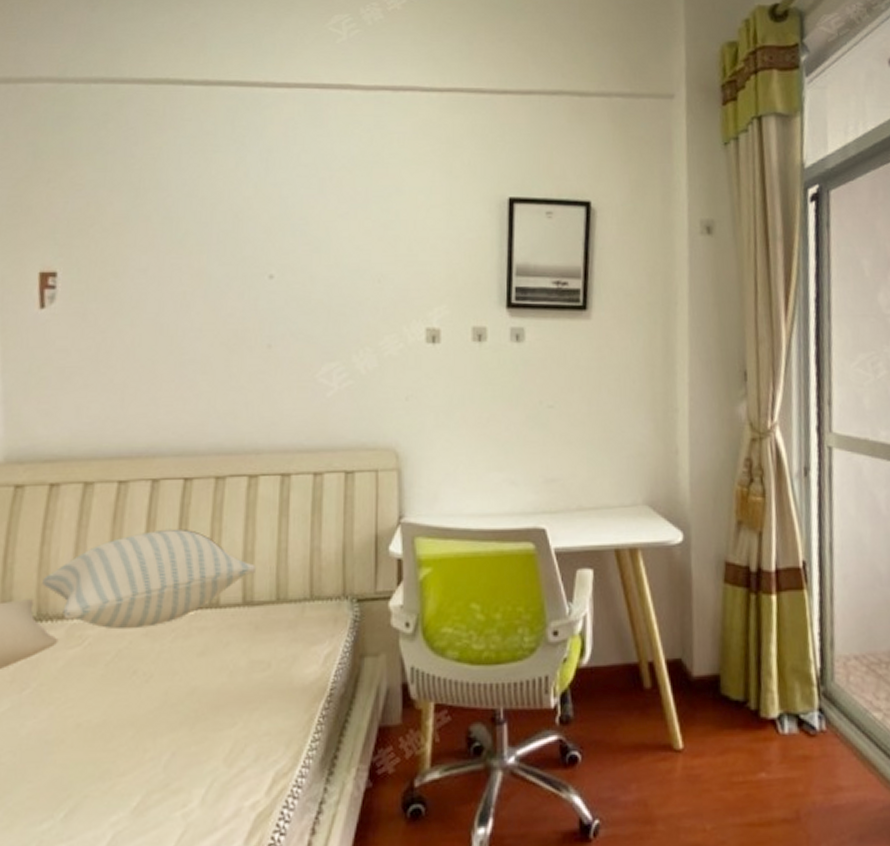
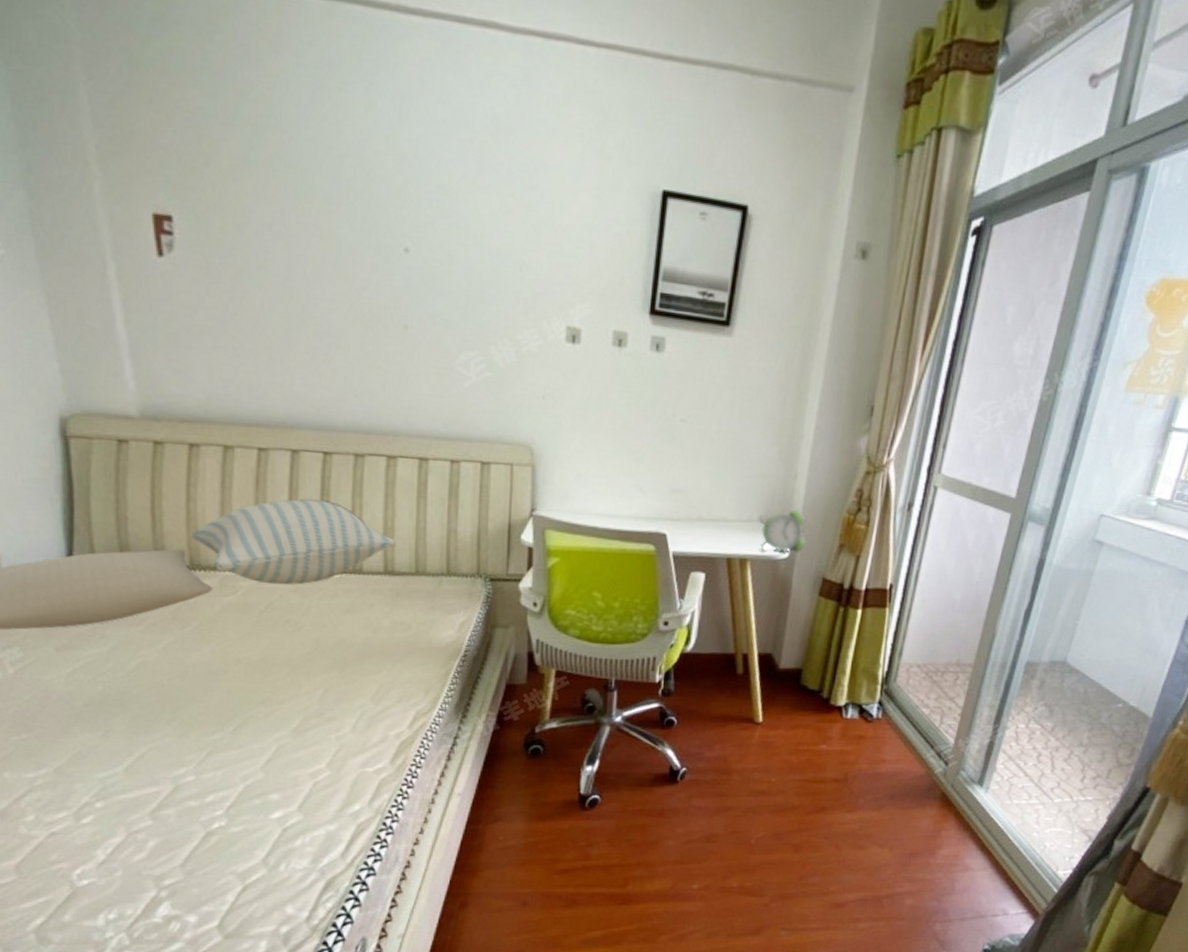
alarm clock: none [644,487,704,538] -> present [759,509,812,553]

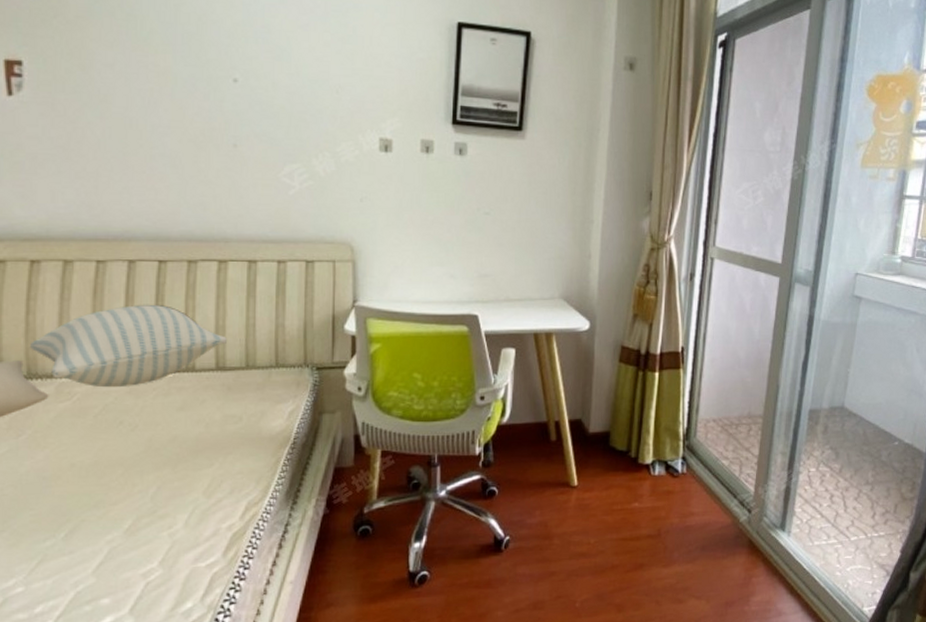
alarm clock: present [759,509,812,553] -> none [560,286,608,325]

